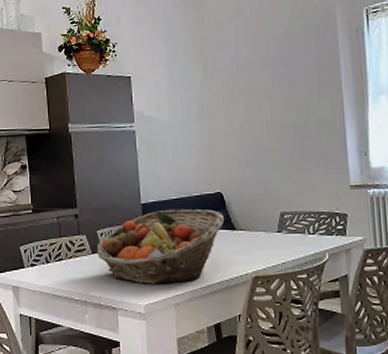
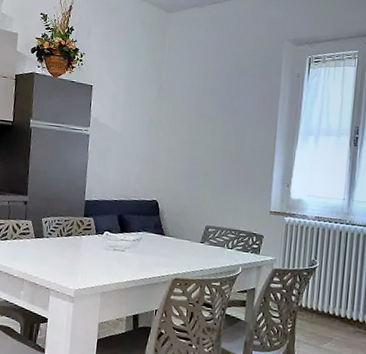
fruit basket: present [96,209,225,284] -> none [38,208,157,275]

